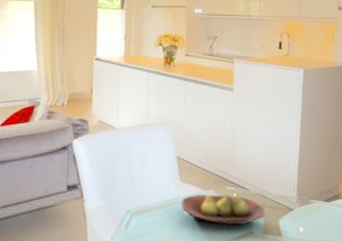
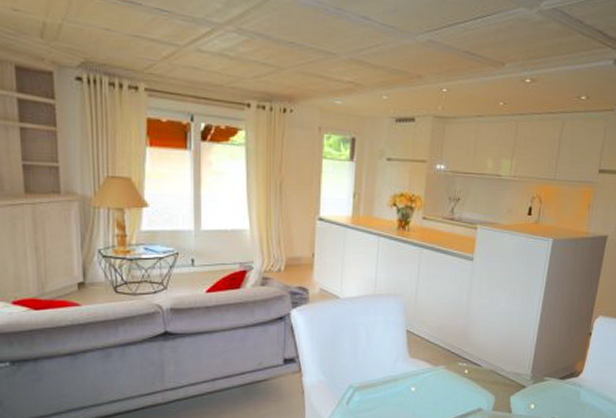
fruit bowl: present [180,193,266,226] -> none [407,369,498,402]

